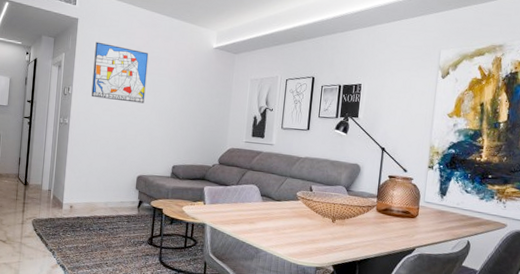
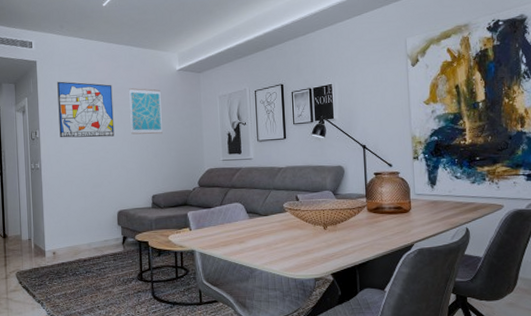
wall art: none [161,59,195,108] -> present [129,88,163,135]

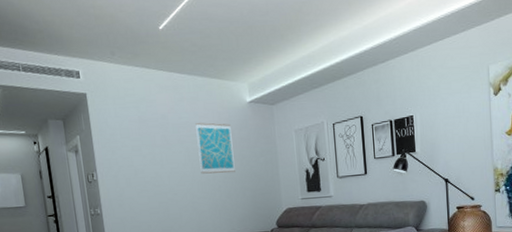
wall art: present [57,81,115,138] -> none [112,116,183,180]

